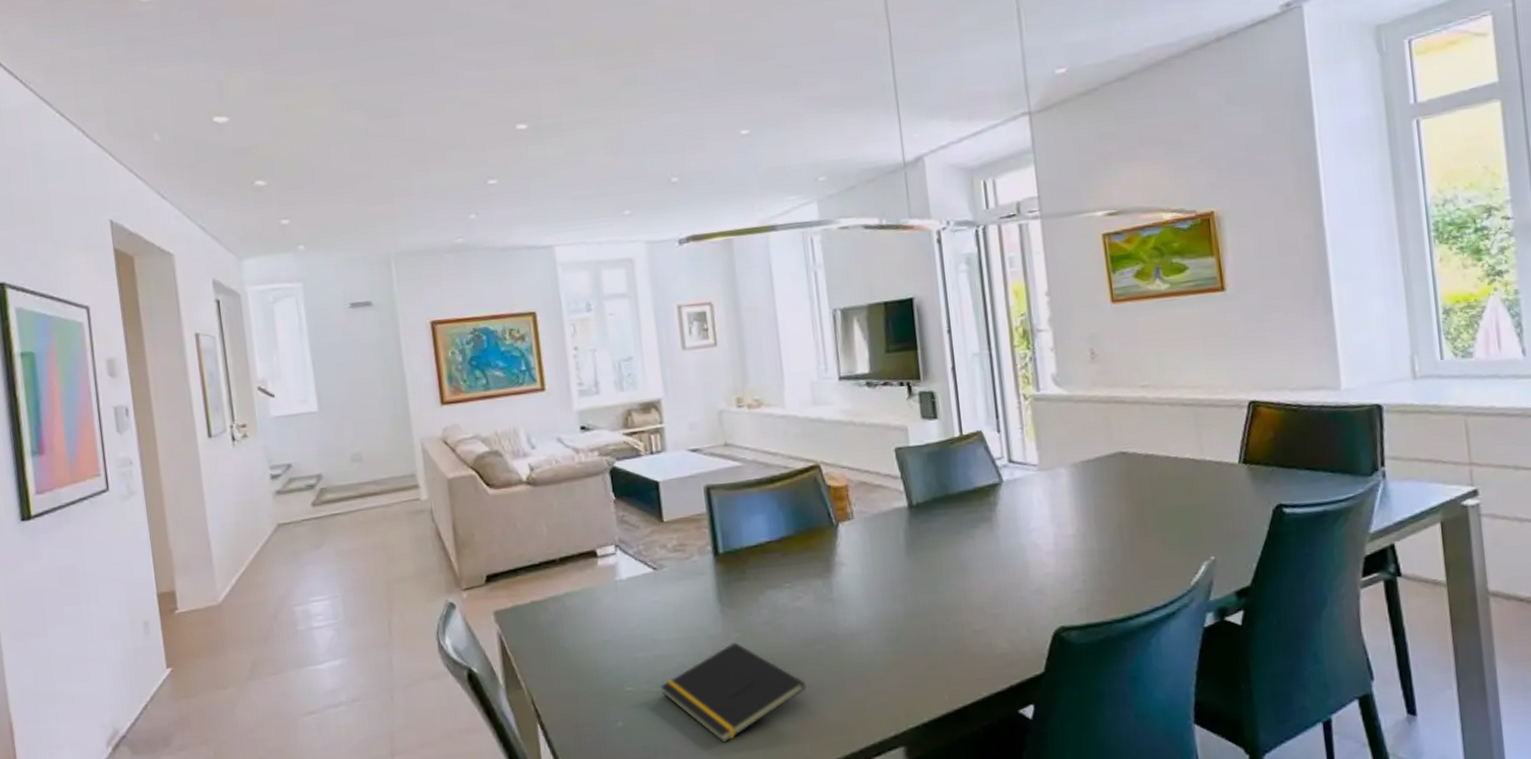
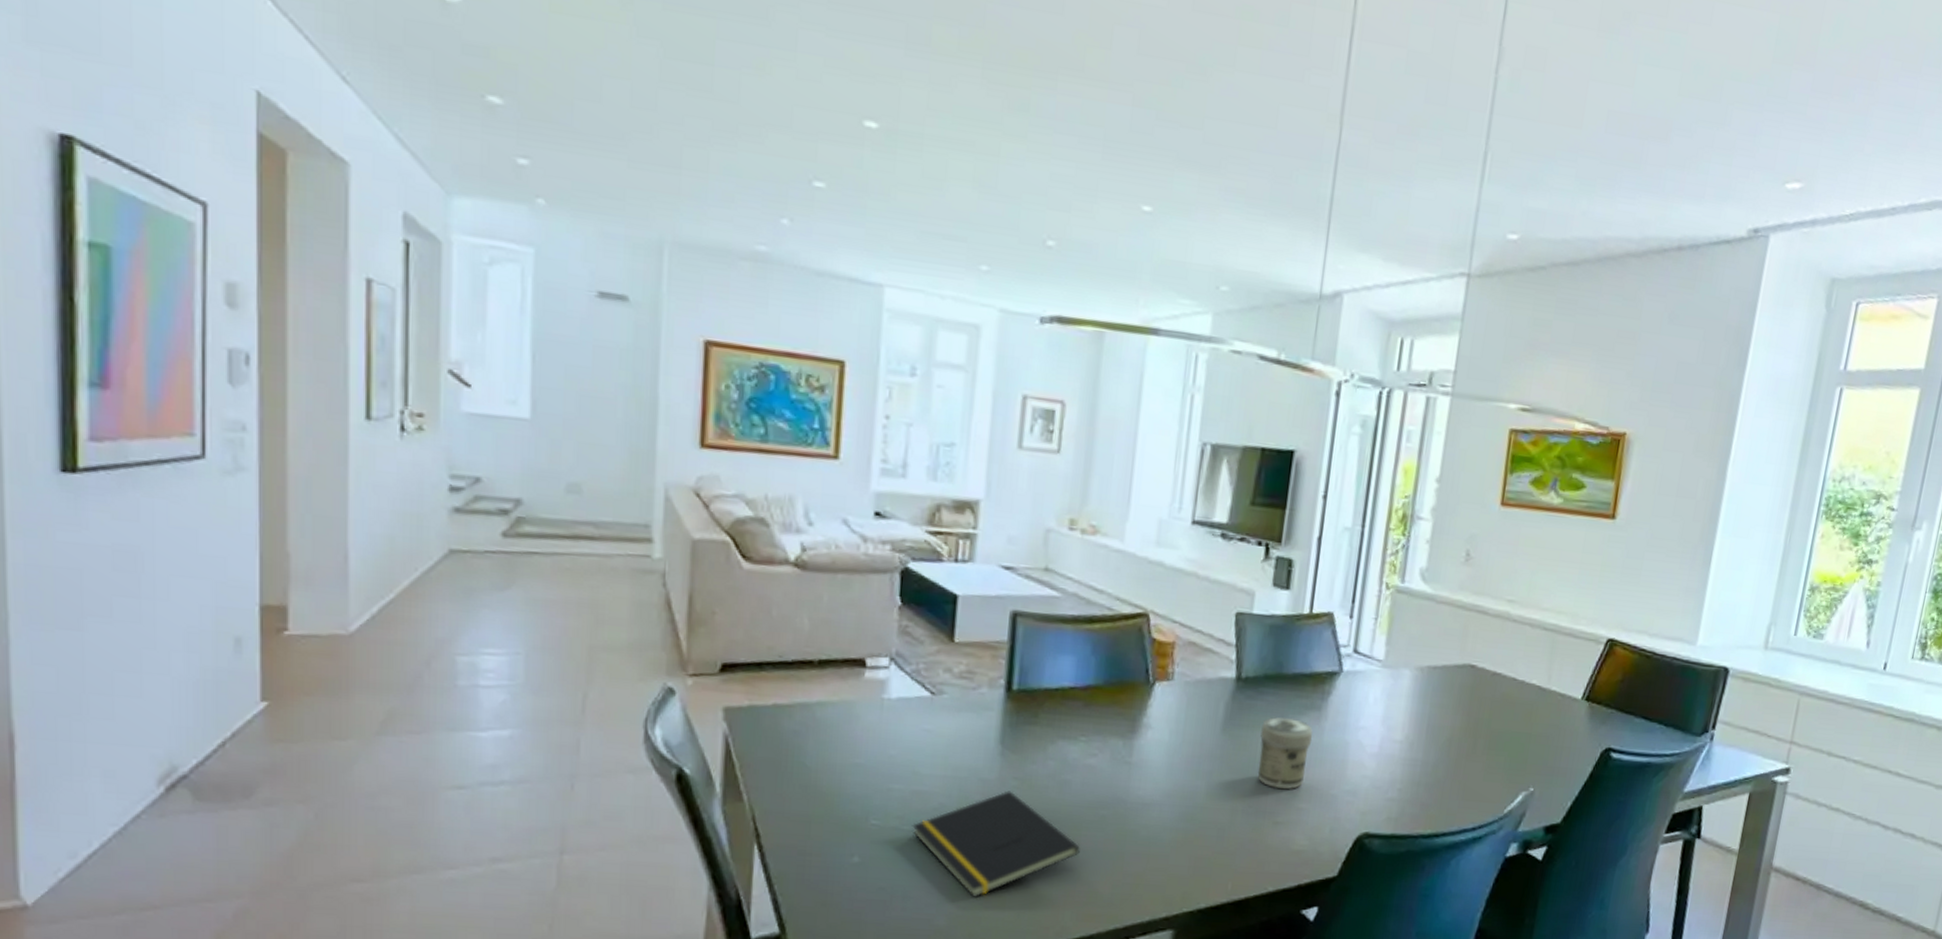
jar: none [941,533,991,600] -> present [1257,717,1313,790]

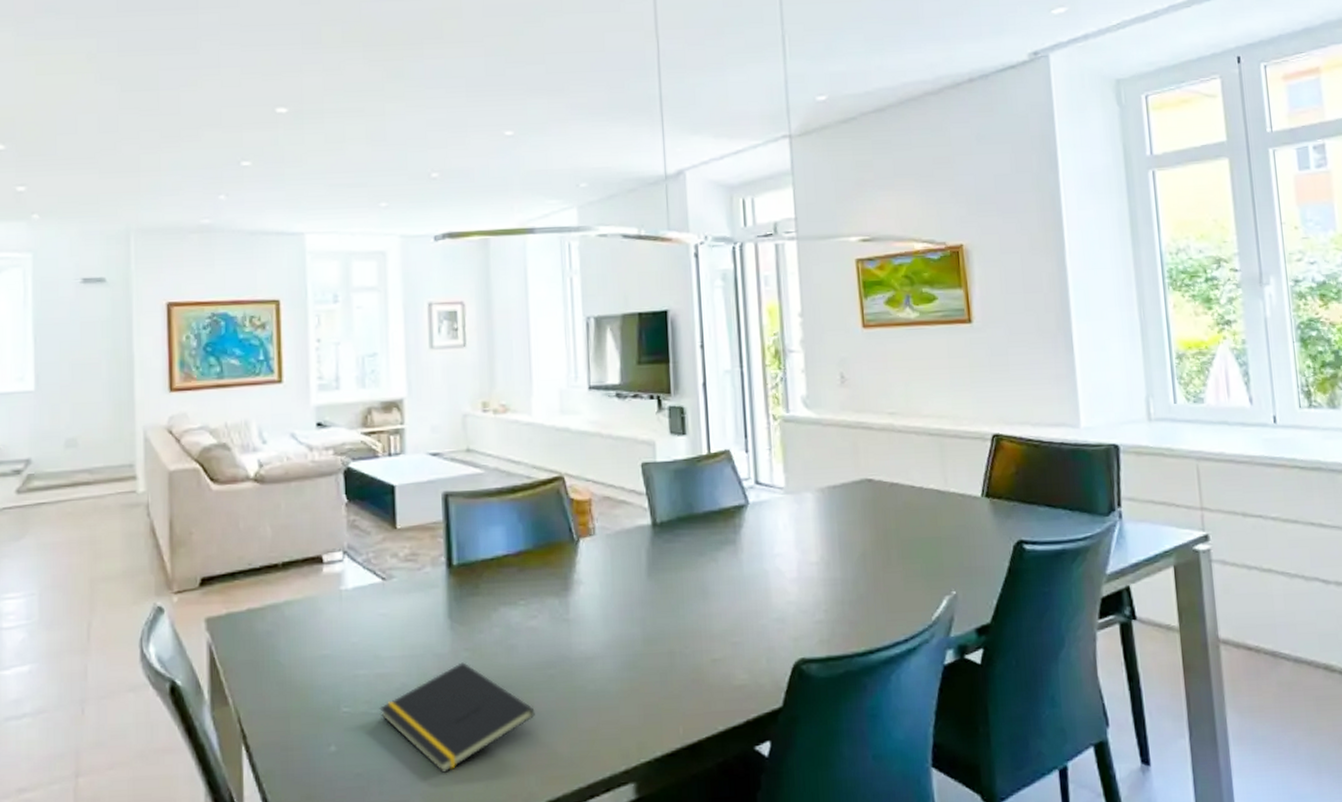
jar: present [1257,717,1313,790] -> none [683,555,732,626]

